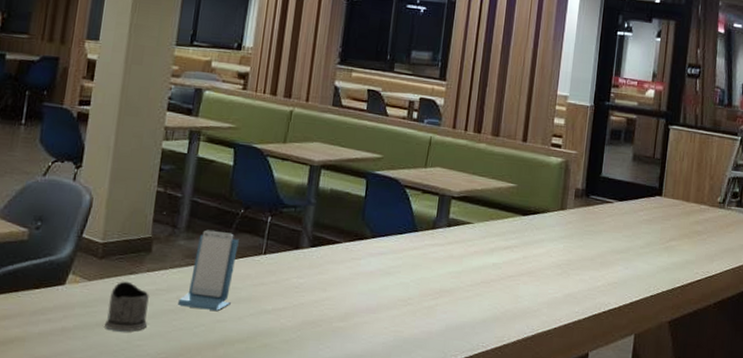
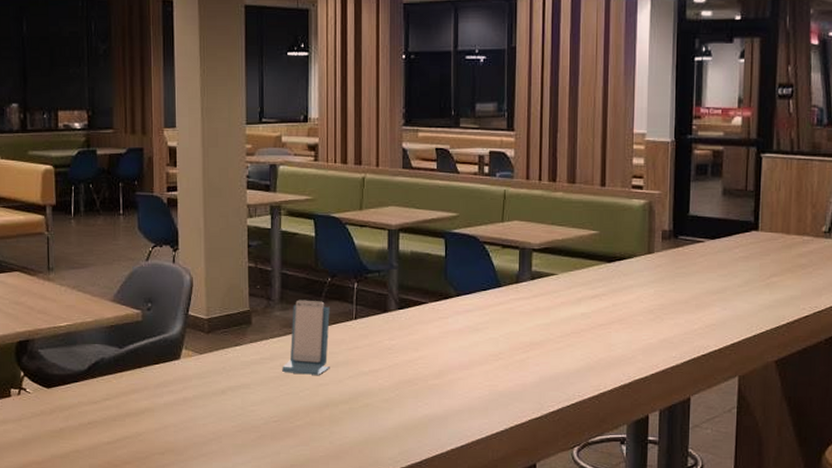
tea glass holder: present [105,281,149,332] -> none [220,352,258,399]

